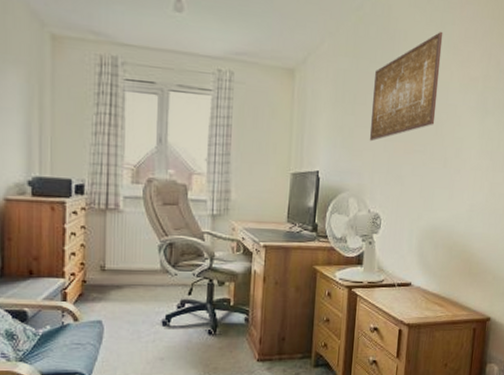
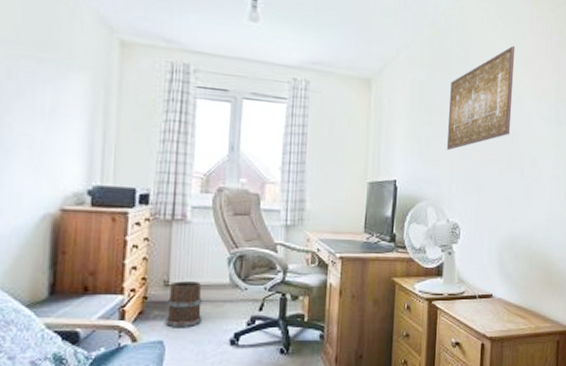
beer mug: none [103,267,137,310] -> present [165,281,203,328]

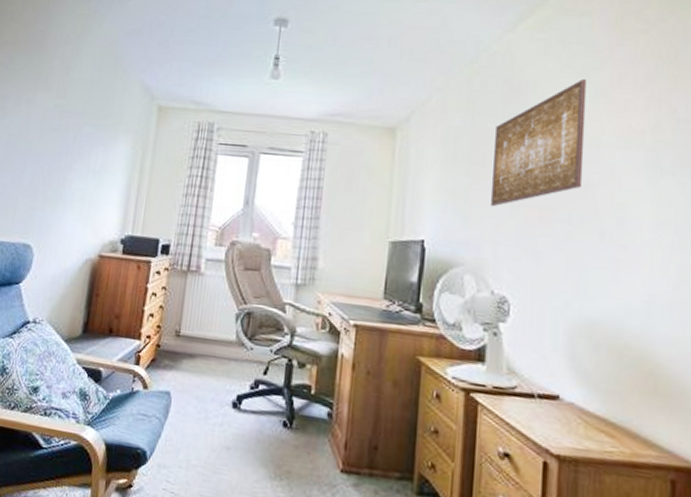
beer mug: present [165,281,203,328] -> none [173,332,209,382]

